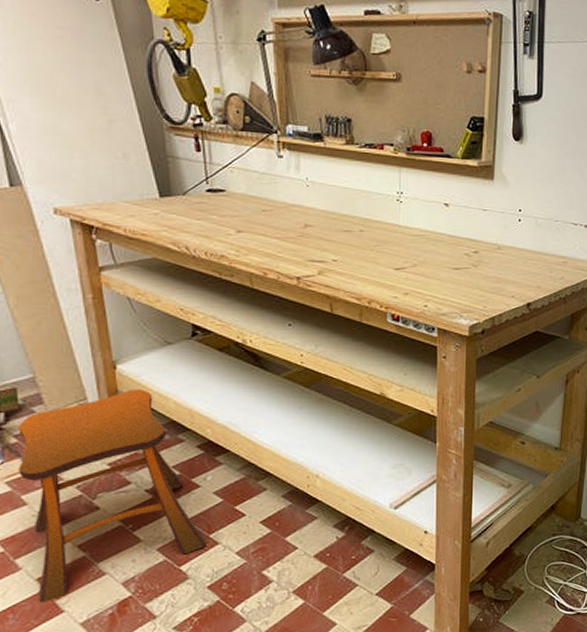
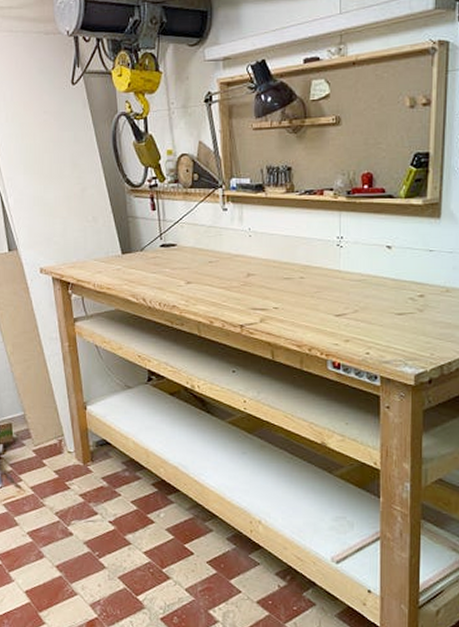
stool: present [18,388,207,603] -> none [13,428,160,613]

